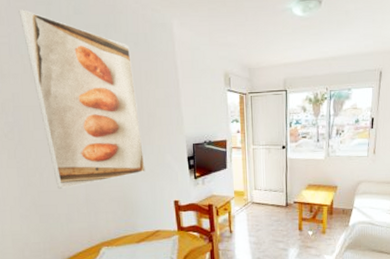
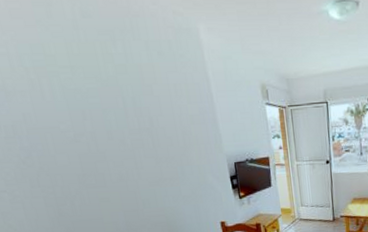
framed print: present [18,9,145,189] -> none [12,12,187,217]

